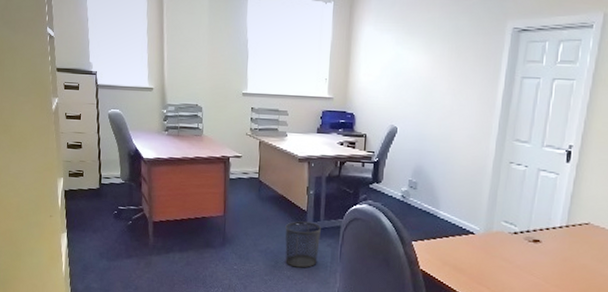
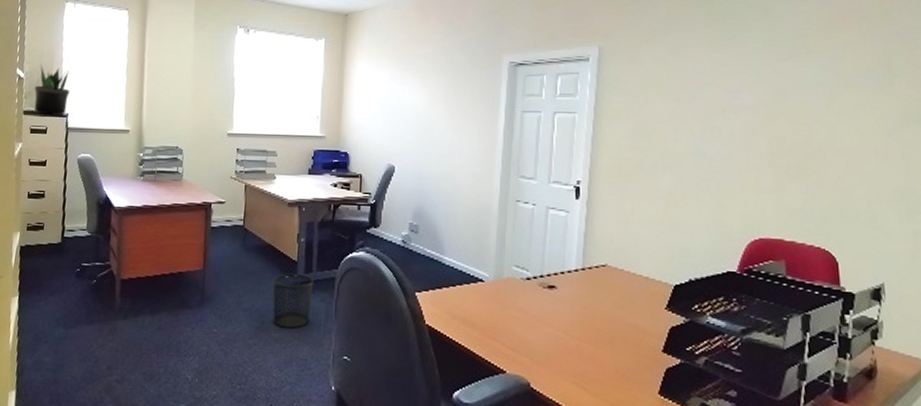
planter: none [64,24,97,72] -> present [34,65,70,115]

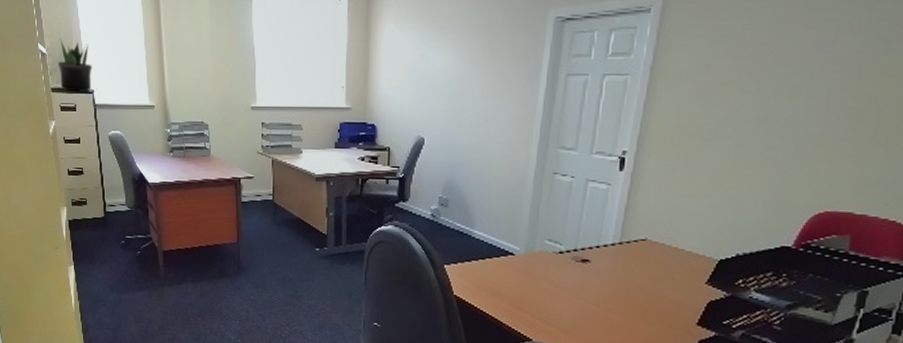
waste bin: present [273,273,313,329] -> none [304,246,343,297]

